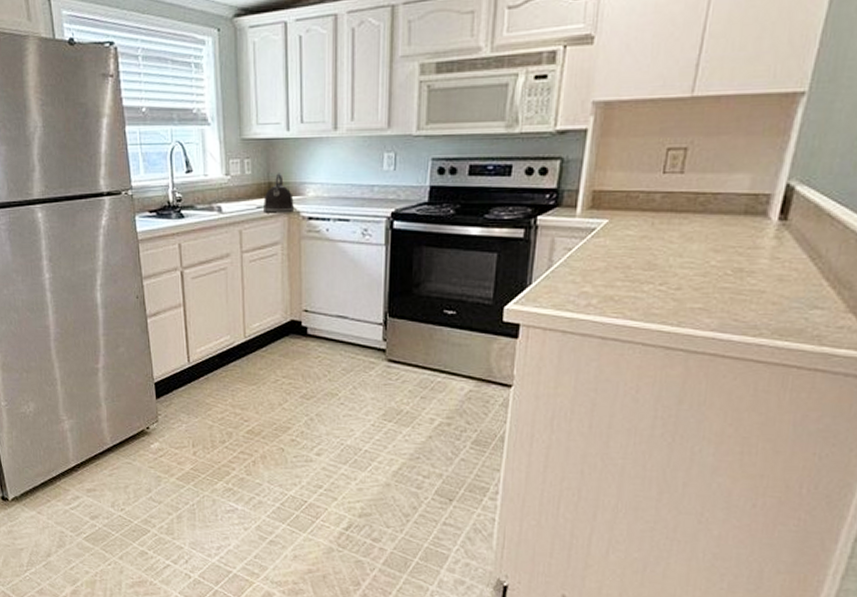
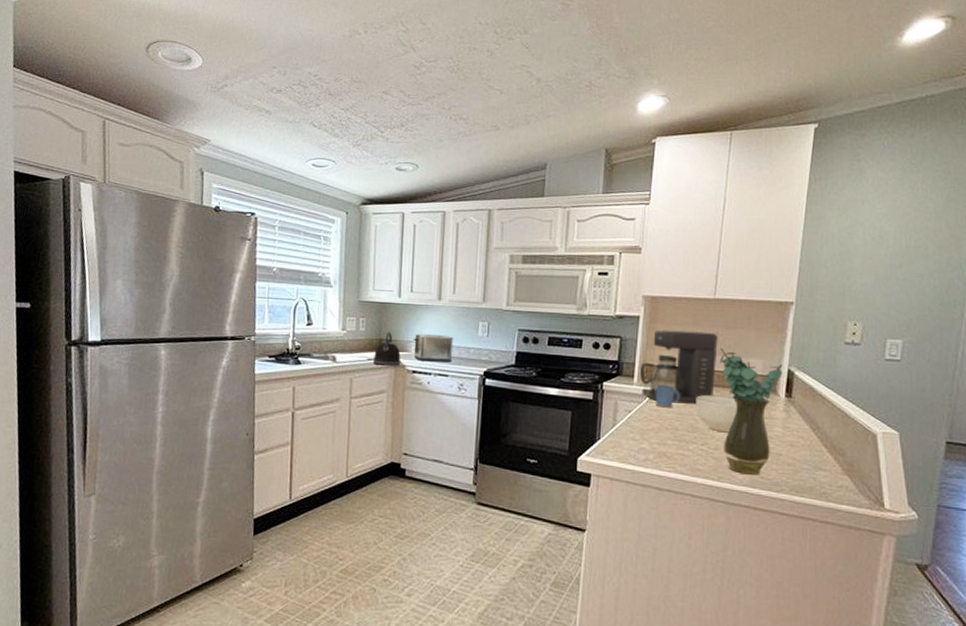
toaster: none [307,171,354,205] -> present [413,333,454,363]
coffee maker: none [585,143,692,236] -> present [640,330,718,404]
mug: none [603,215,636,242] -> present [656,385,680,408]
bowl: none [655,223,711,269] -> present [696,394,737,433]
vase: none [688,163,780,318] -> present [720,348,783,475]

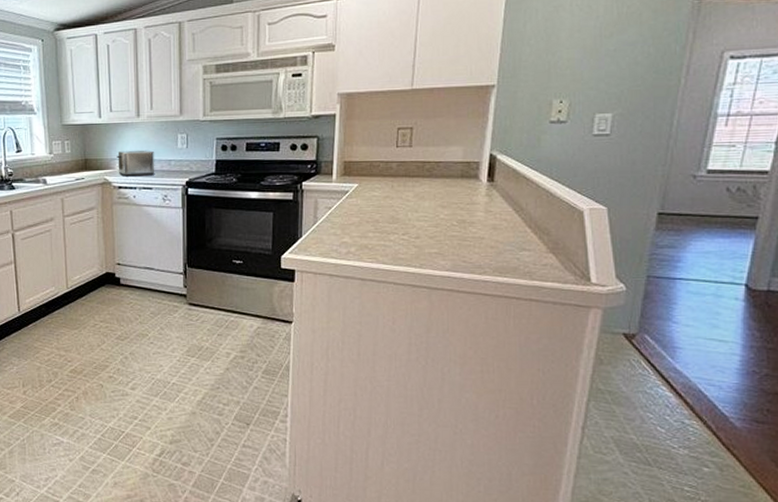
kettle: present [372,331,401,367] -> none [80,151,107,185]
coffee maker: present [640,330,718,404] -> none [339,124,417,196]
mug: present [656,385,680,408] -> none [355,180,380,202]
bowl: present [696,394,737,433] -> none [396,185,438,221]
vase: present [720,348,783,475] -> none [419,139,485,260]

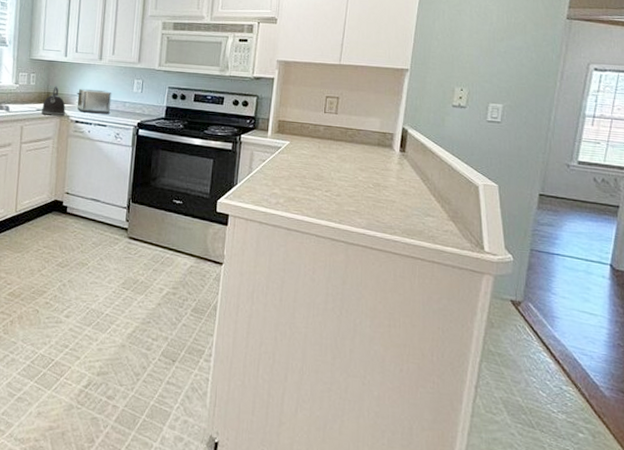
kettle: none [80,151,107,185] -> present [41,86,66,117]

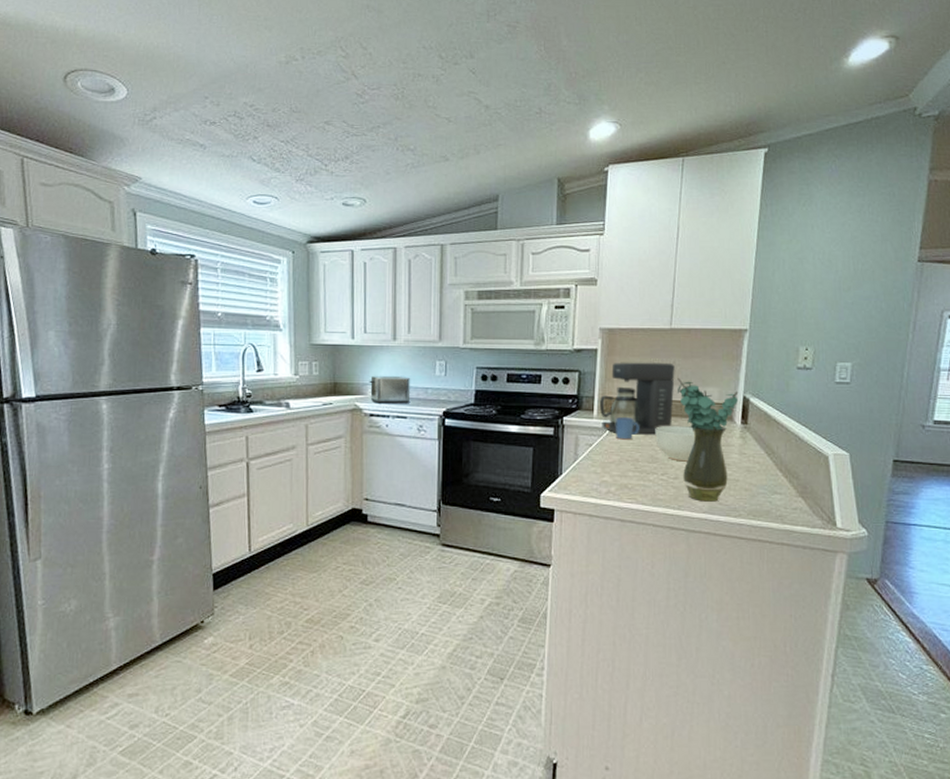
kettle: present [41,86,66,117] -> none [328,375,358,411]
coffee maker: none [274,90,342,156] -> present [600,362,675,435]
mug: none [287,138,308,159] -> present [616,417,639,440]
bowl: none [321,148,358,182] -> present [655,425,696,462]
vase: none [344,108,398,219] -> present [678,378,739,502]

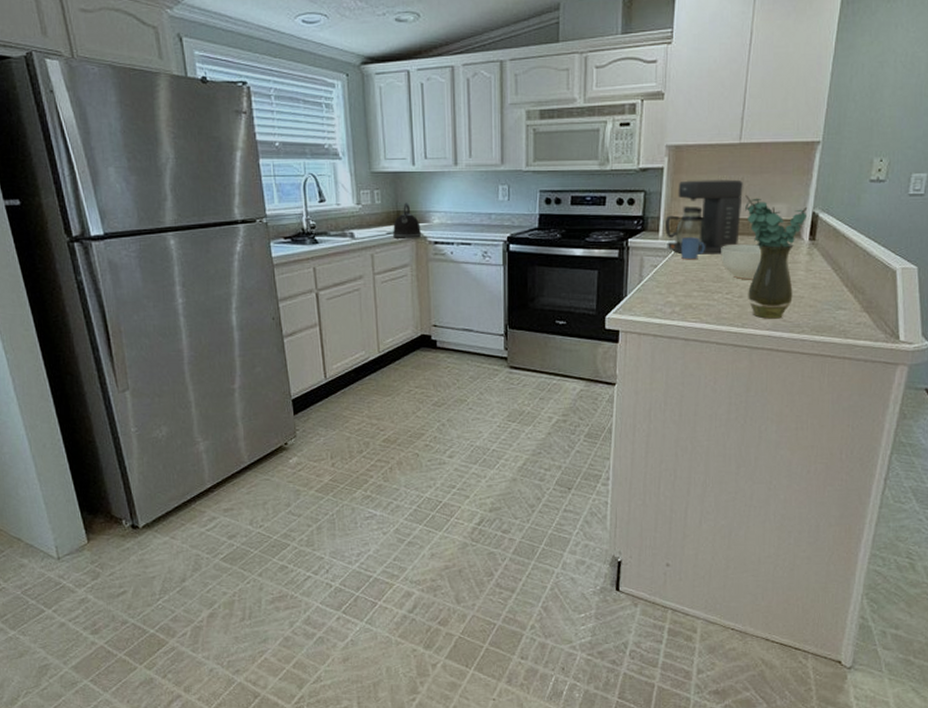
kettle: none [328,375,358,411] -> present [392,202,422,240]
toaster: present [369,375,411,404] -> none [432,201,474,231]

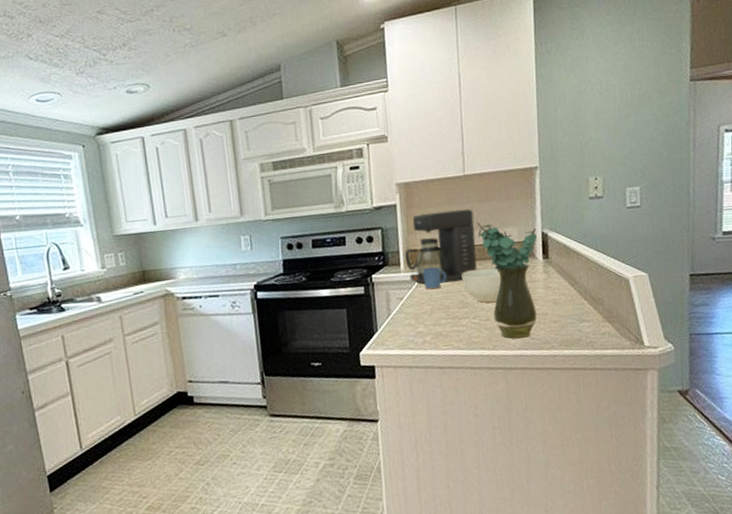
kettle: present [392,202,422,240] -> none [139,261,169,299]

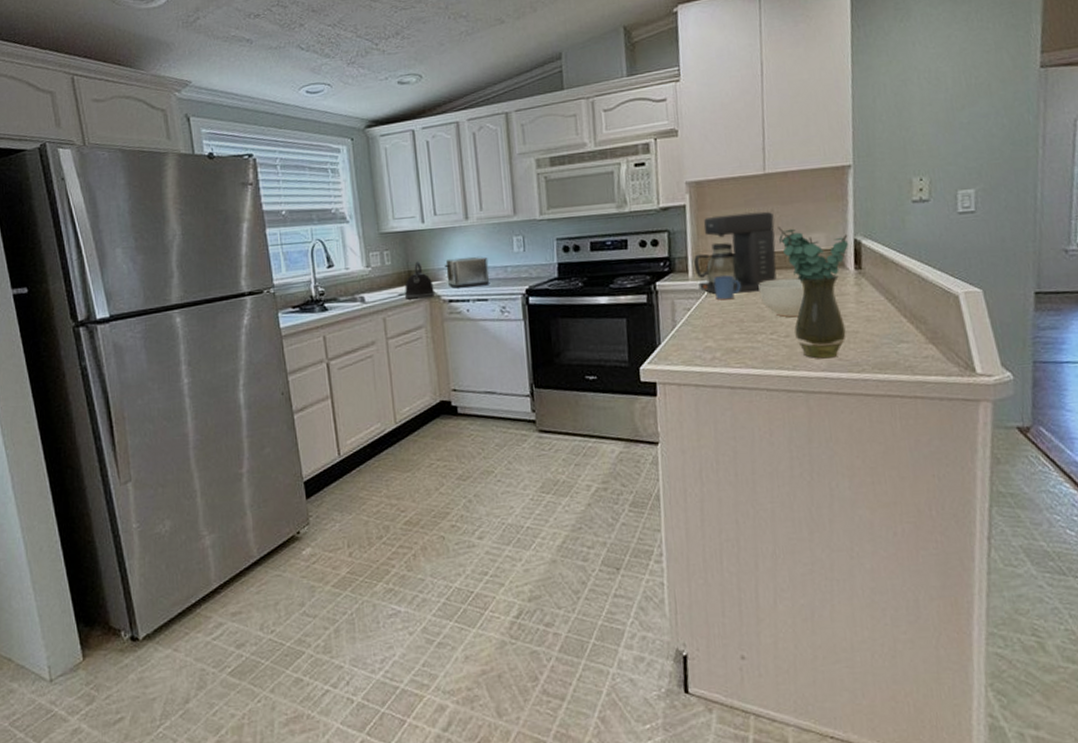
kettle: none [139,261,169,299] -> present [404,261,436,300]
toaster: none [177,255,220,286] -> present [444,256,490,289]

